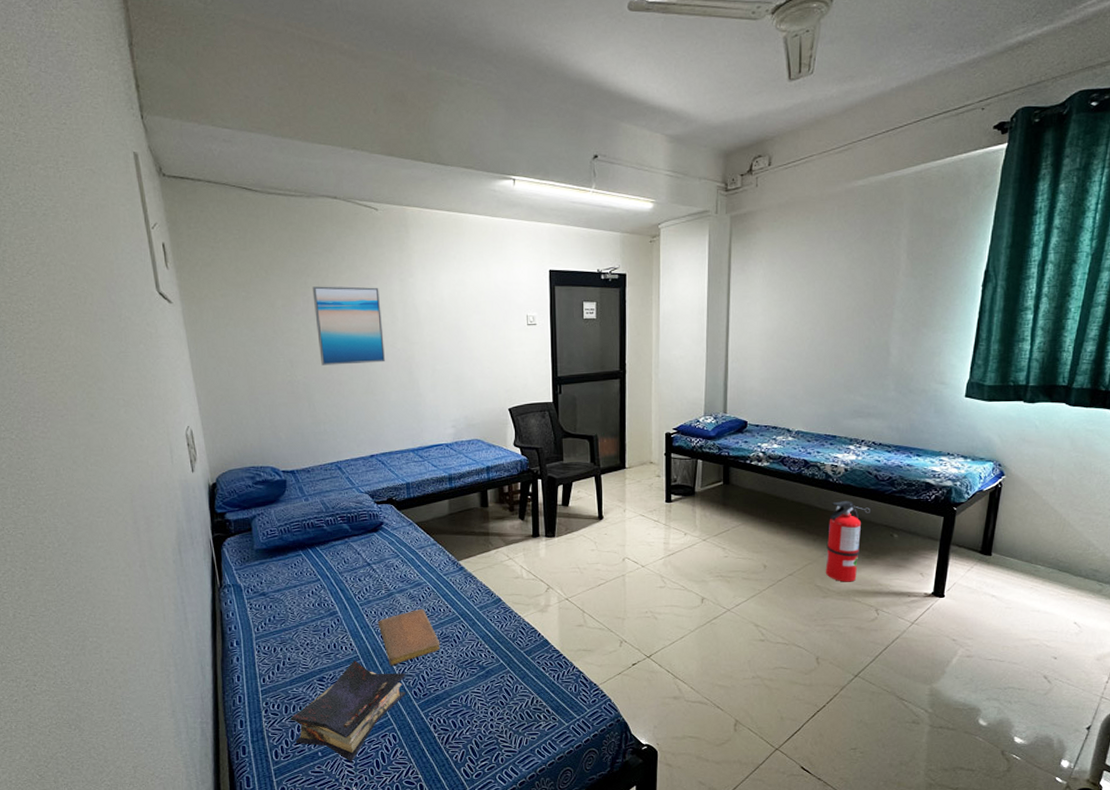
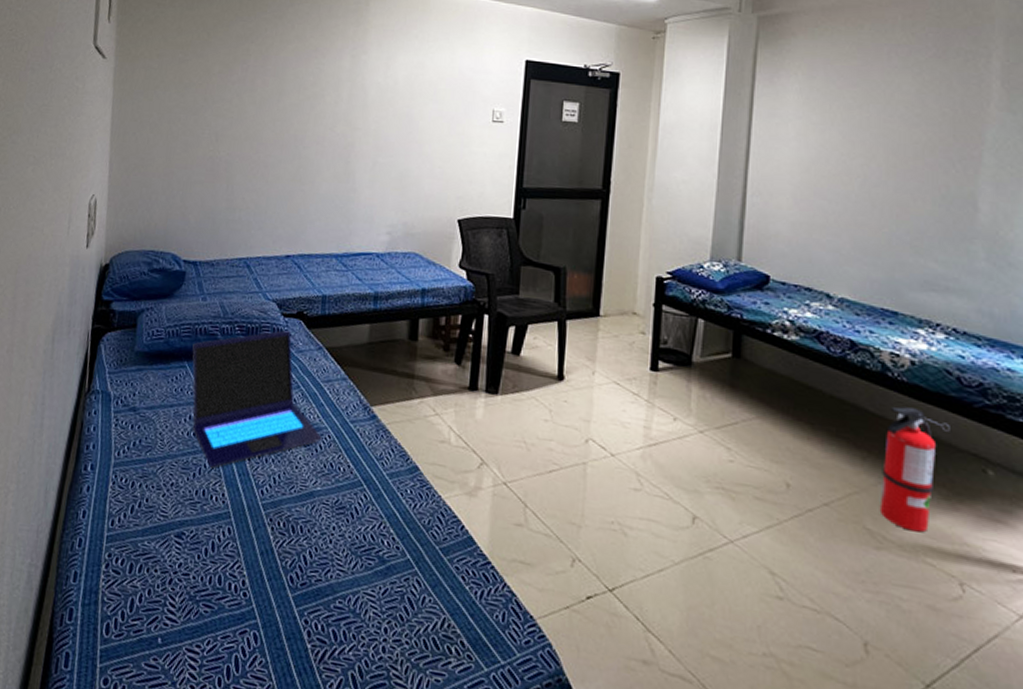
book: present [290,660,406,763] -> none [133,517,284,662]
laptop: none [304,515,424,627] -> present [192,330,323,468]
wall art: present [312,286,386,366] -> none [249,54,327,147]
notebook: present [378,608,441,666] -> none [260,462,333,535]

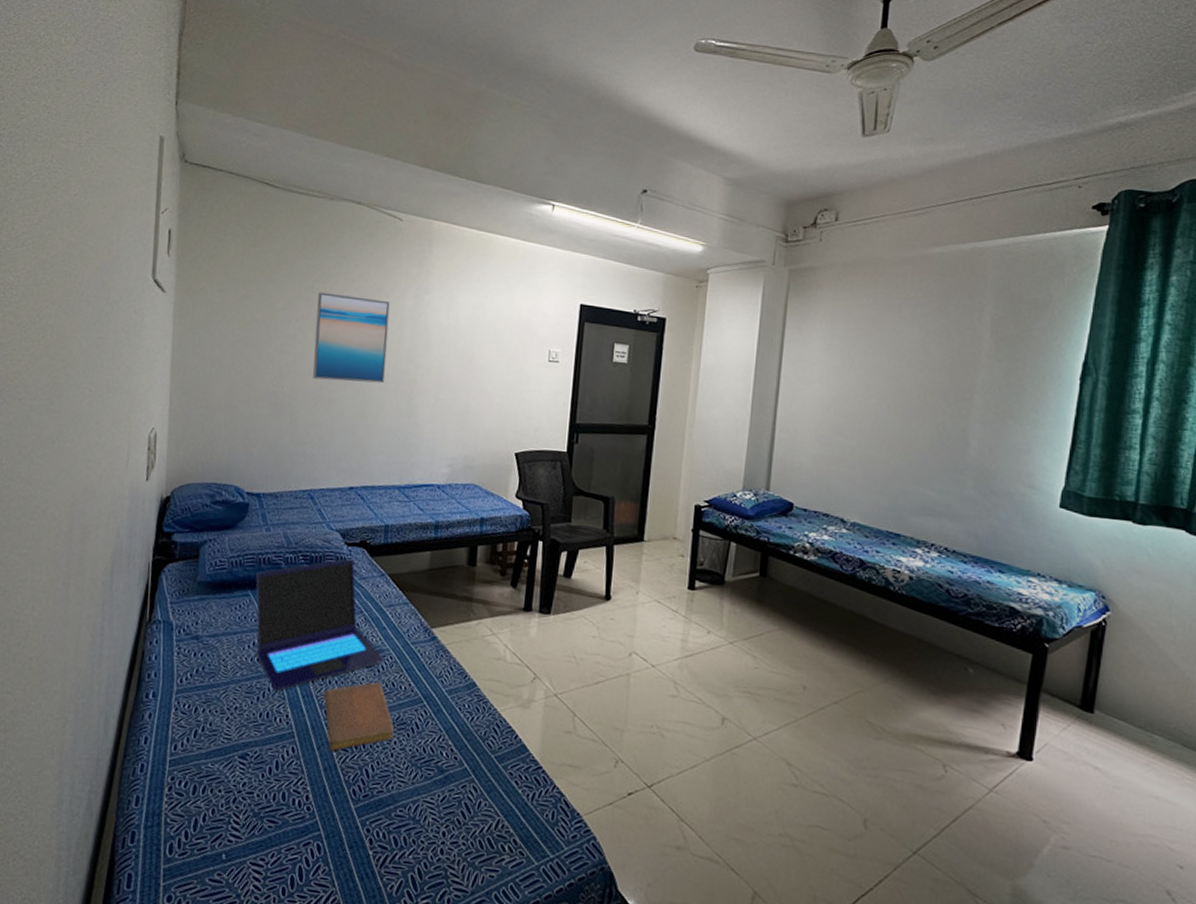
wall art: none [249,54,327,147] -> present [312,292,390,384]
notebook: none [260,462,333,535] -> present [323,682,395,752]
fire extinguisher: present [879,406,950,533] -> none [880,616,940,724]

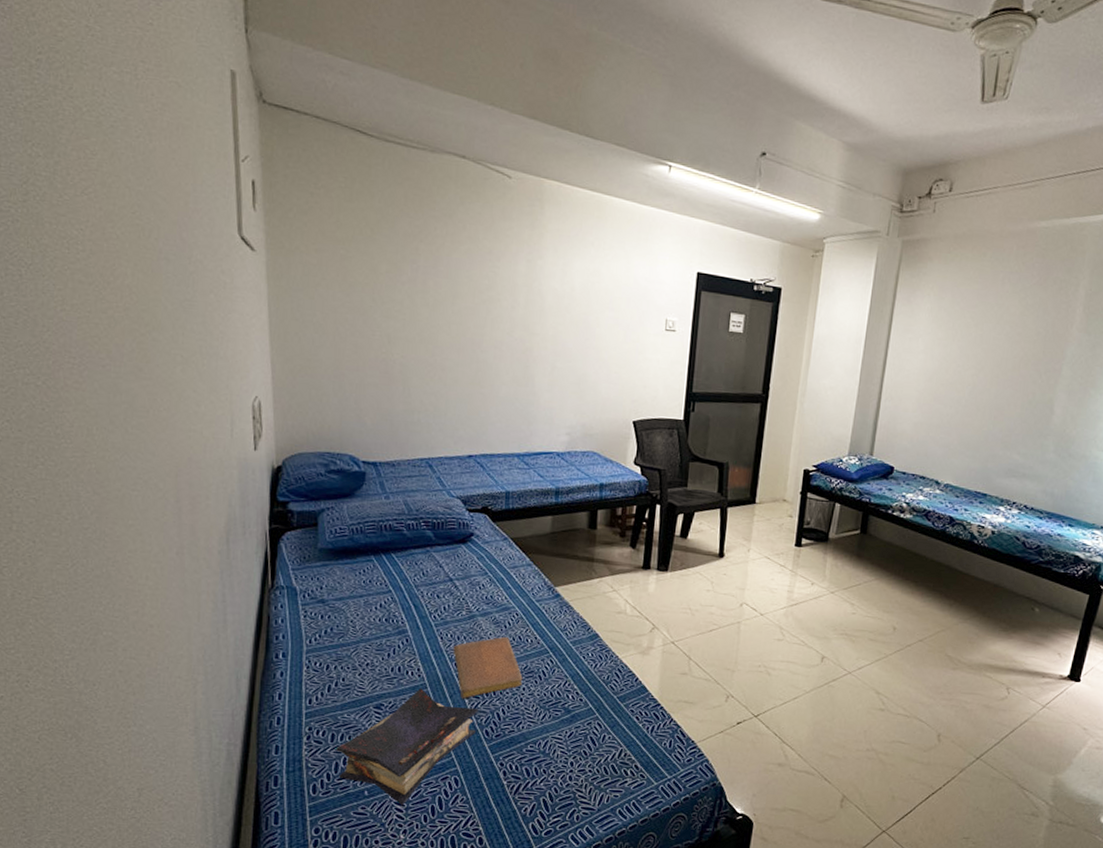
book: none [197,737,347,875] -> present [336,688,479,806]
laptop: present [256,559,385,691] -> none [378,524,511,648]
wall art: present [312,292,390,384] -> none [423,254,502,352]

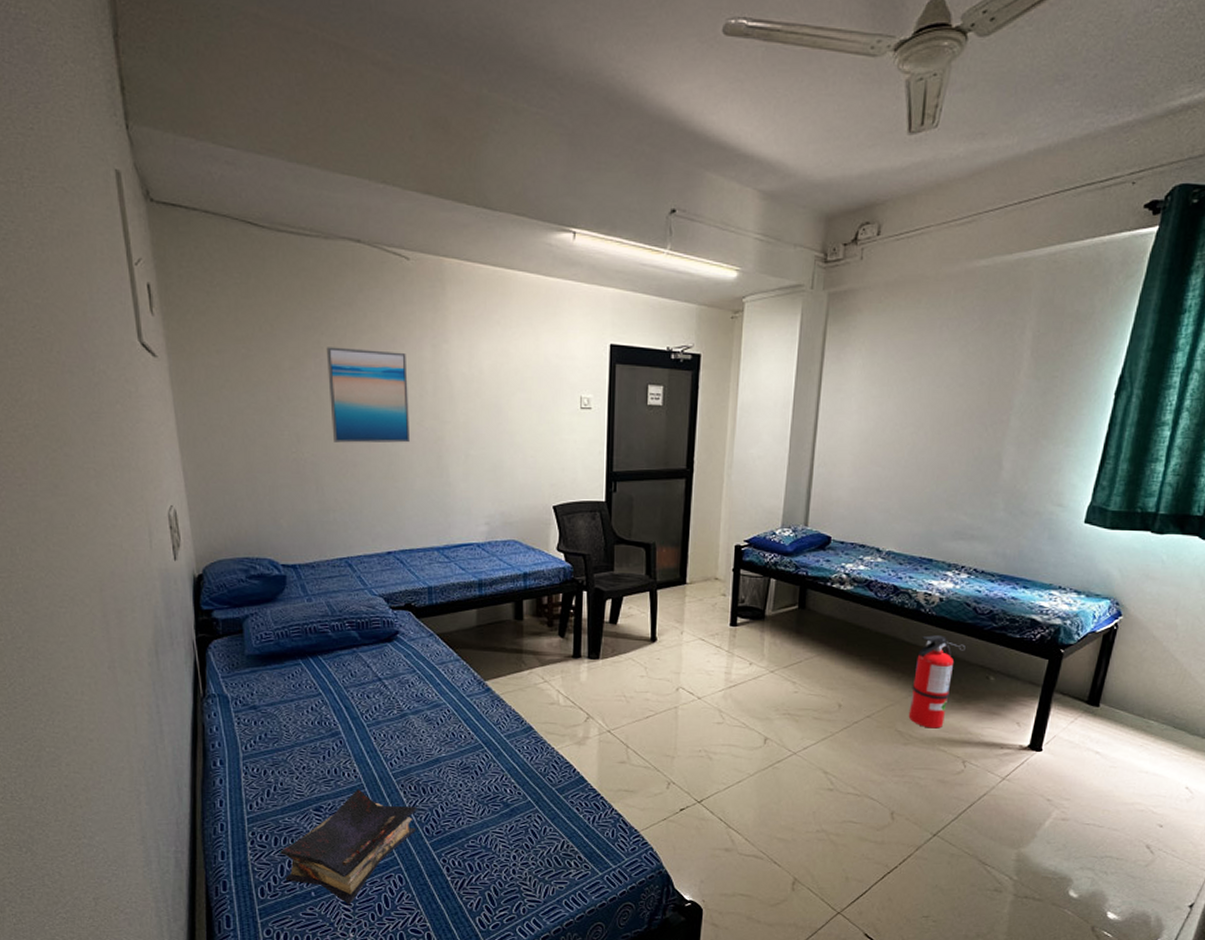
wall art: none [423,254,502,352] -> present [326,347,411,443]
notebook: present [453,636,523,699] -> none [387,733,459,798]
fire extinguisher: none [958,565,1014,655] -> present [908,634,966,729]

